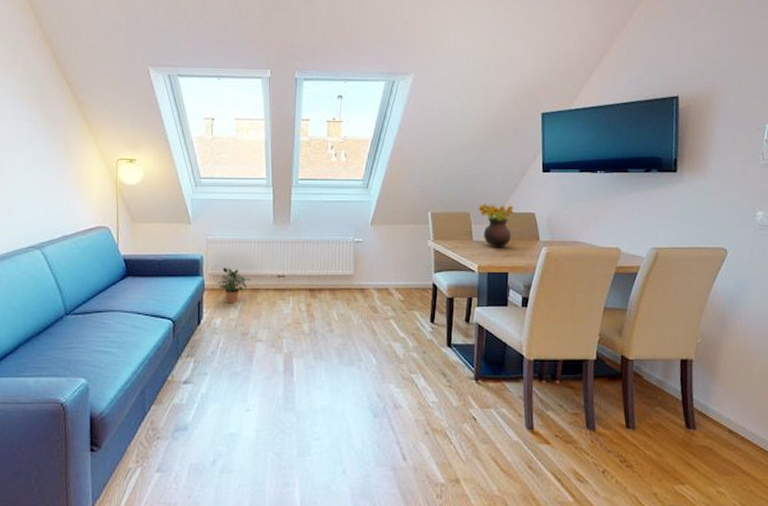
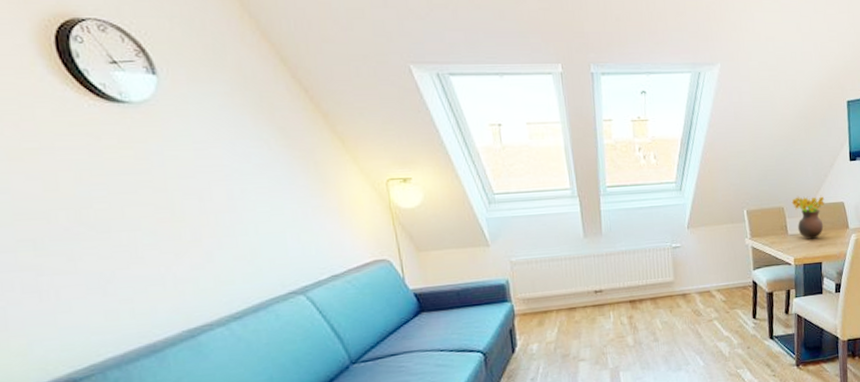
potted plant: present [217,268,252,304] -> none [528,289,567,327]

